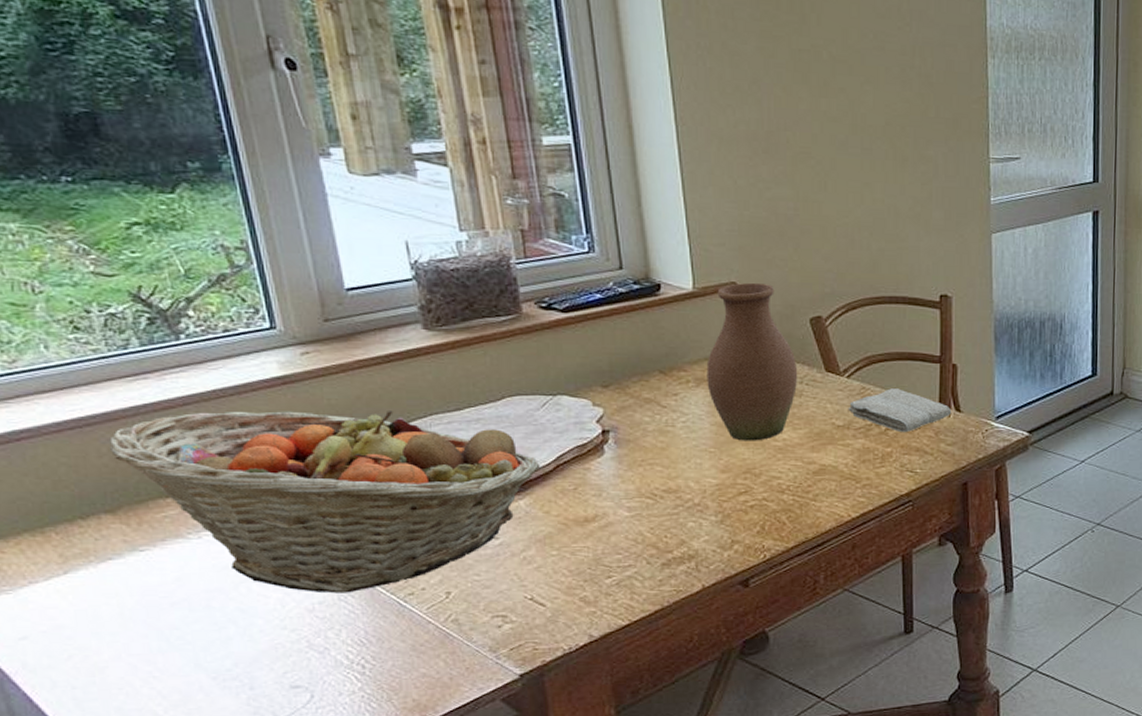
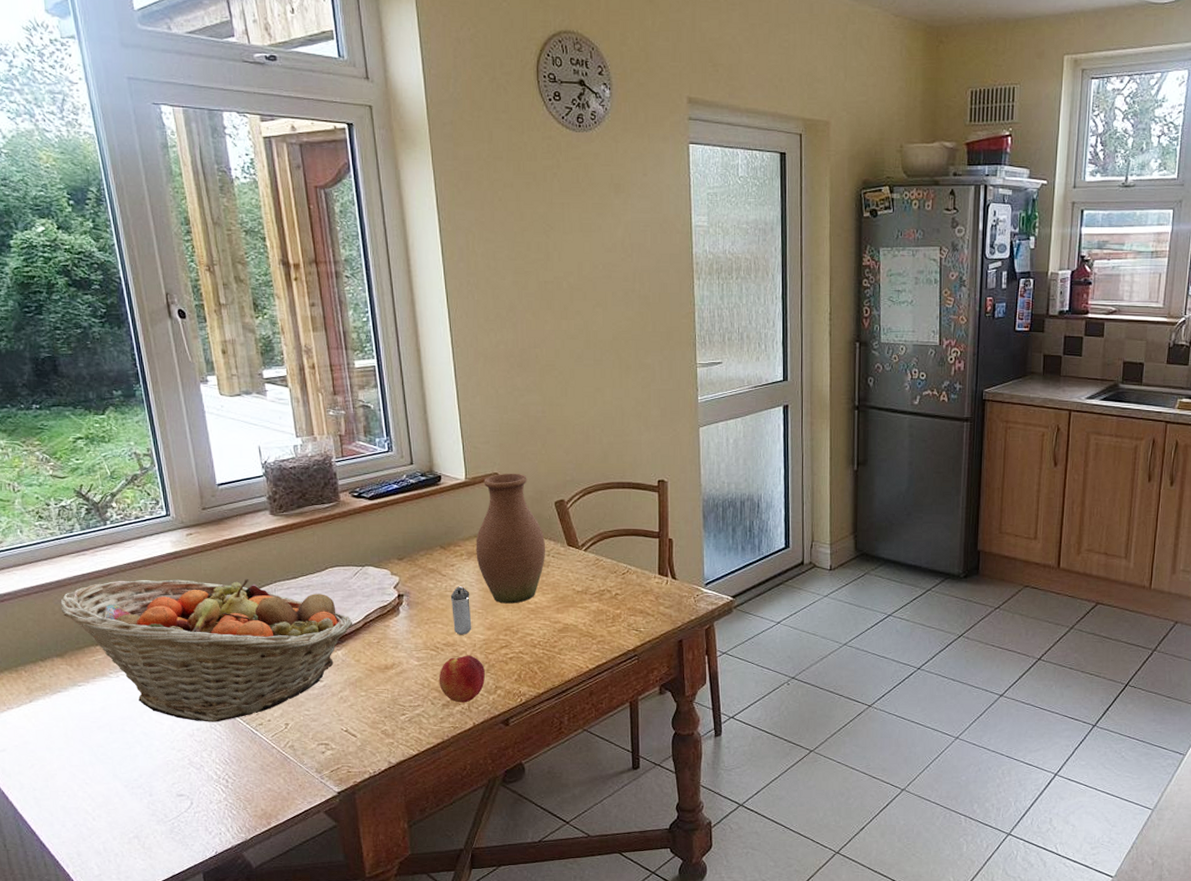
peach: none [656,503,718,561] -> present [438,655,485,703]
shaker: none [672,420,701,479] -> present [450,586,472,635]
washcloth: present [848,388,952,433] -> none [585,560,669,597]

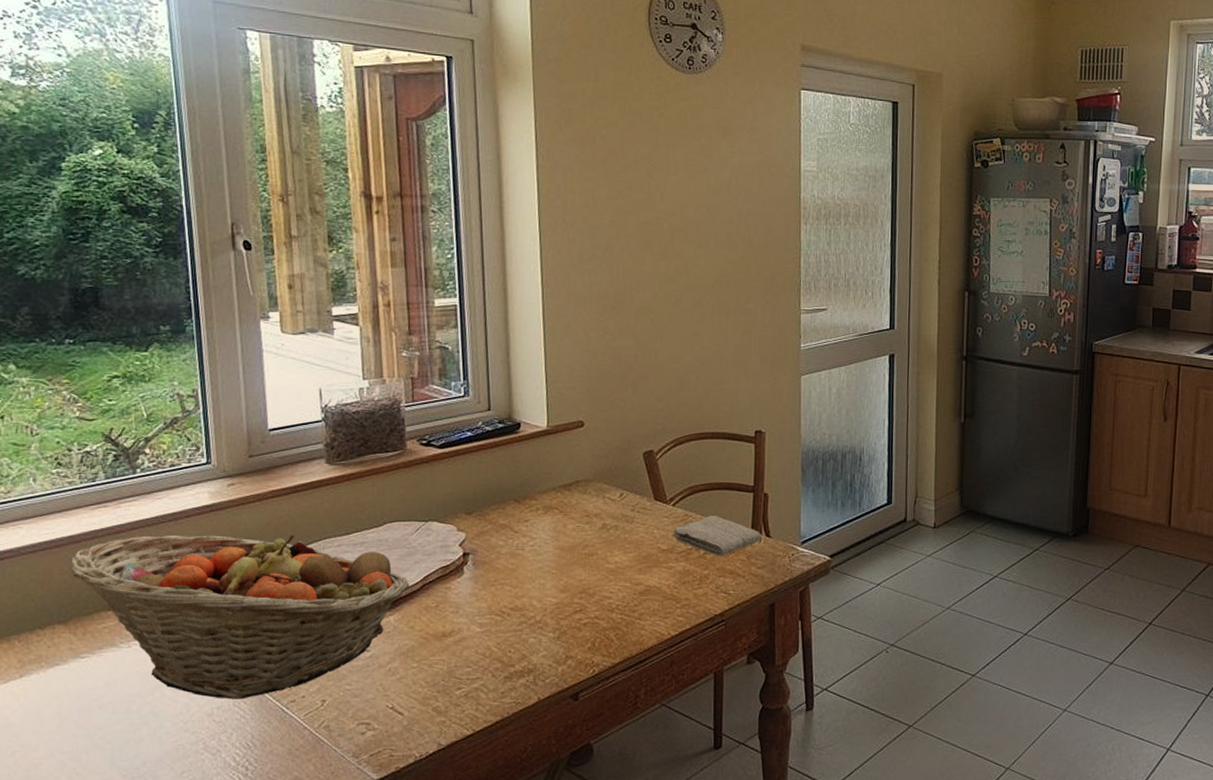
peach: present [438,655,485,703] -> none [502,621,555,675]
shaker: present [450,586,472,635] -> none [521,544,544,598]
vase: present [476,473,546,604] -> none [553,421,631,564]
washcloth: none [585,560,669,597] -> present [672,516,763,557]

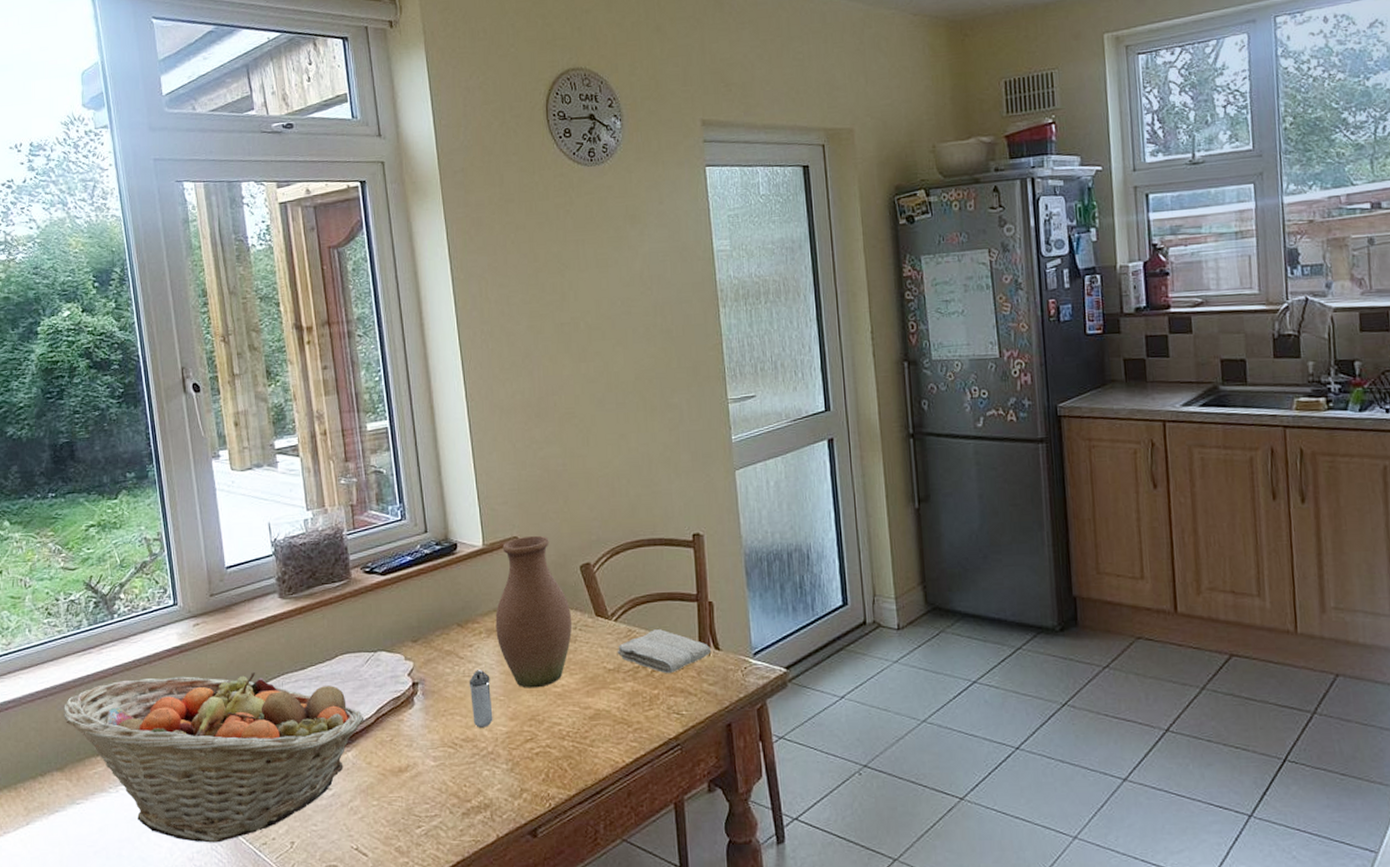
shaker: none [521,544,544,598] -> present [469,670,493,728]
vase: none [553,421,631,564] -> present [495,535,573,688]

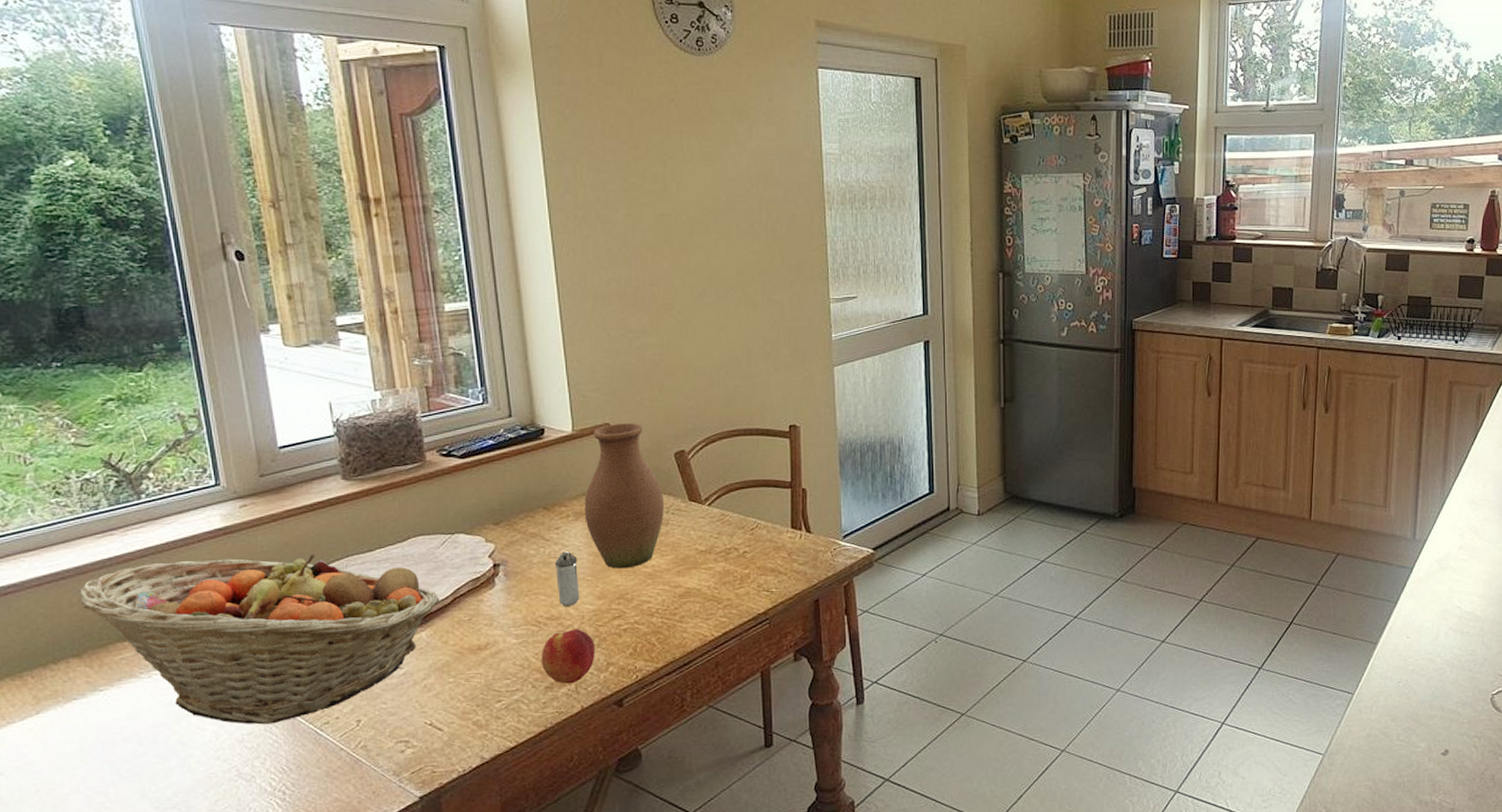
peach: none [457,752,509,811] -> present [541,629,595,684]
washcloth: present [617,629,712,674] -> none [709,514,803,555]

